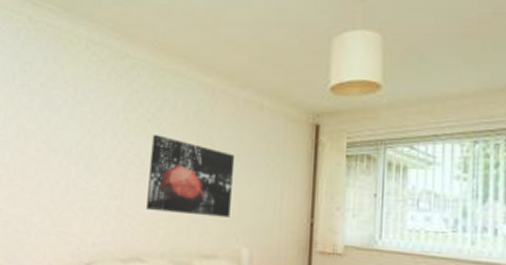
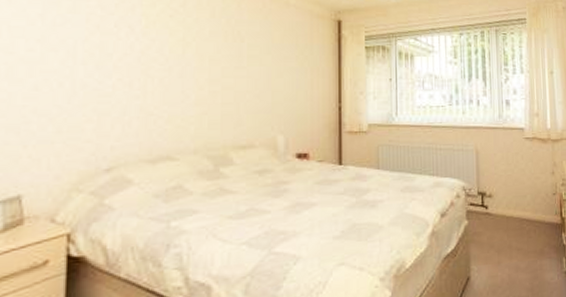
wall art: present [146,135,235,218] -> none [174,31,265,109]

